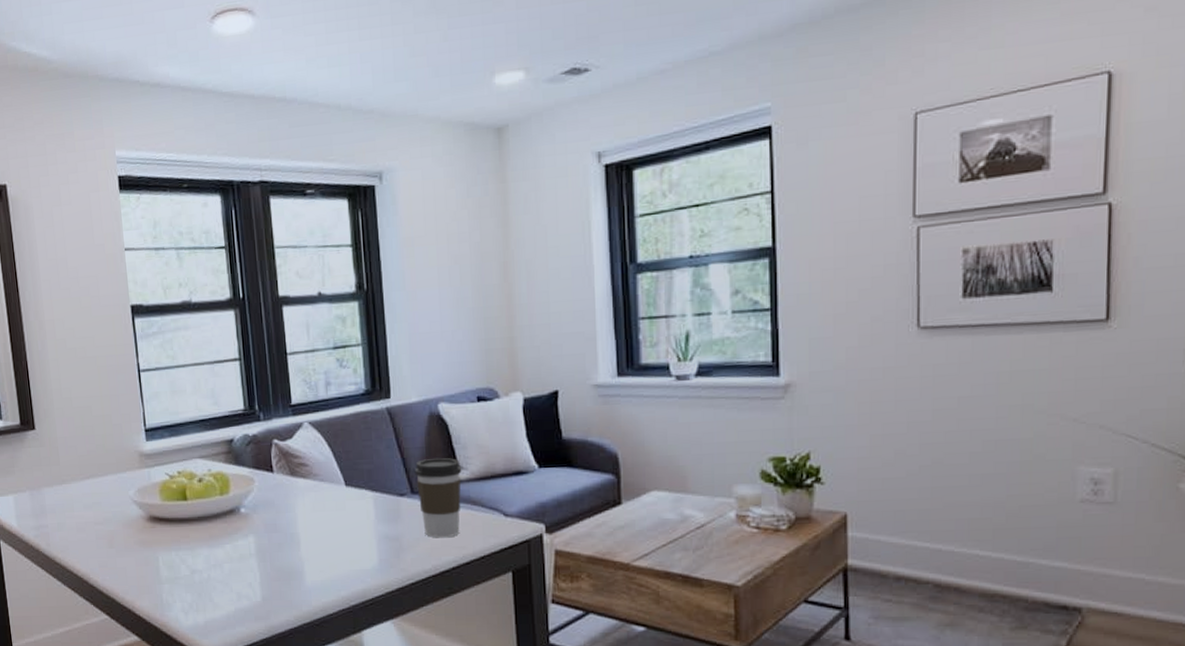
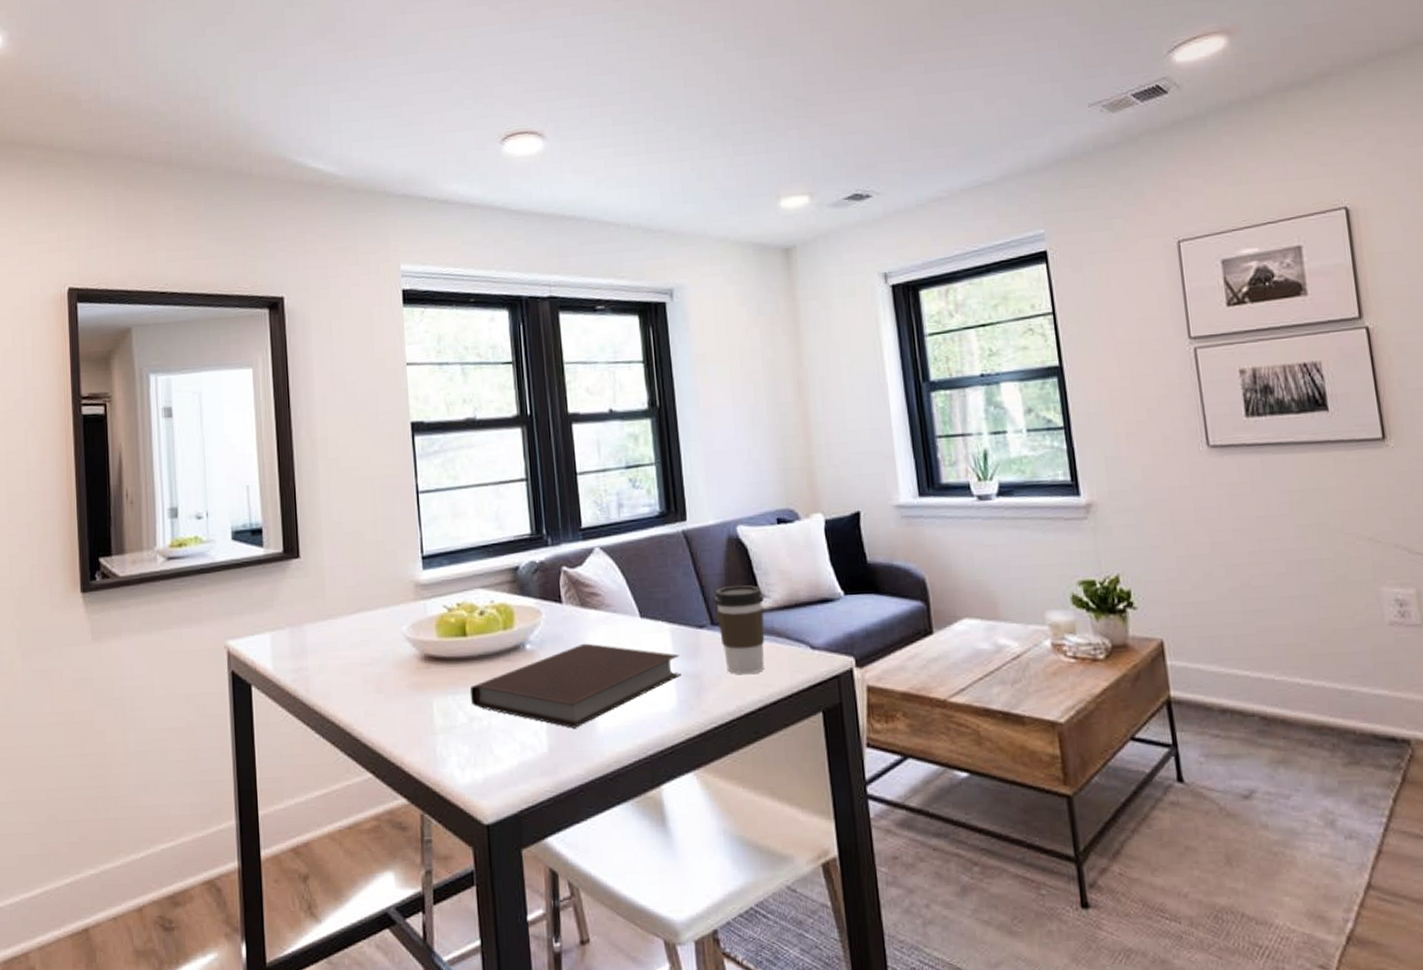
notebook: none [191,508,382,581] -> present [469,643,681,728]

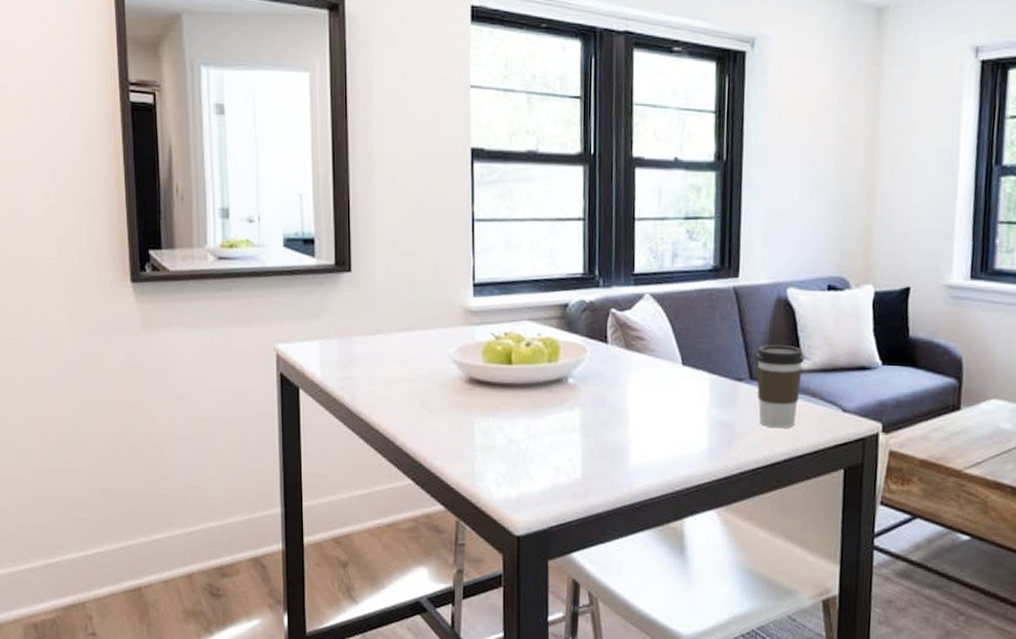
notebook: present [469,643,681,728] -> none [510,383,716,460]

